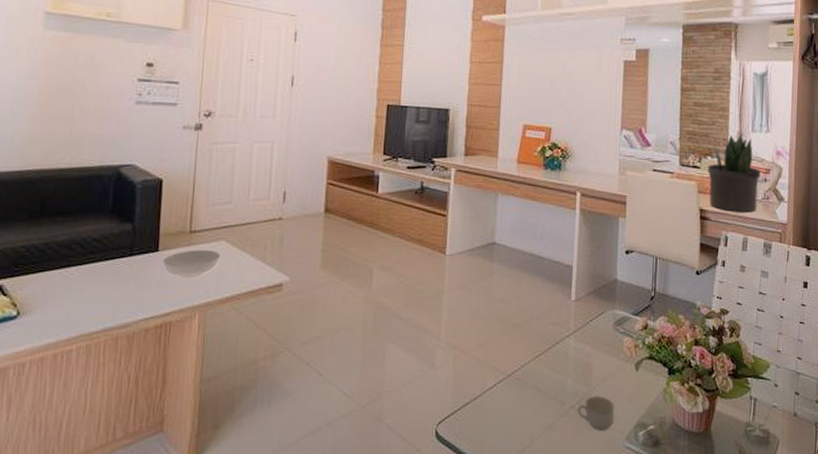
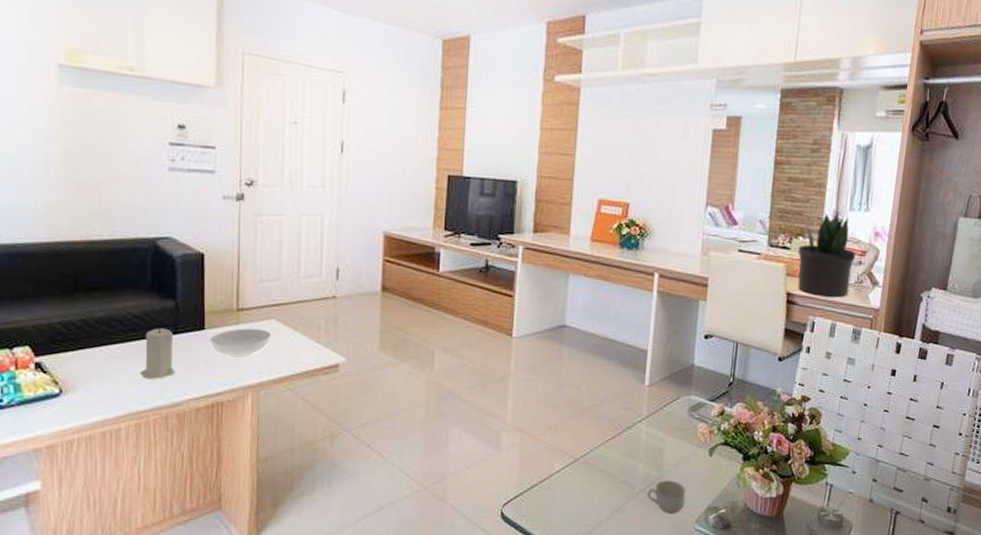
candle: none [94,250,129,301] -> present [139,328,175,379]

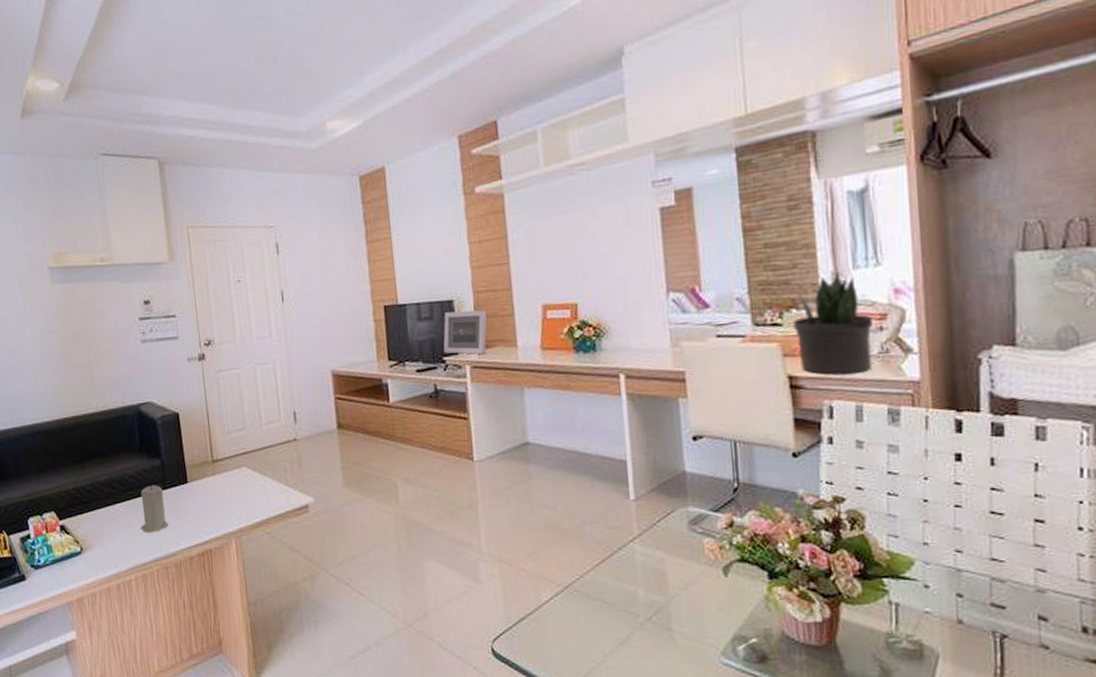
bowl: present [210,328,271,359] -> none [193,477,245,508]
picture frame: none [499,192,547,238] -> present [443,310,487,355]
cup: present [647,480,686,513] -> none [654,606,704,645]

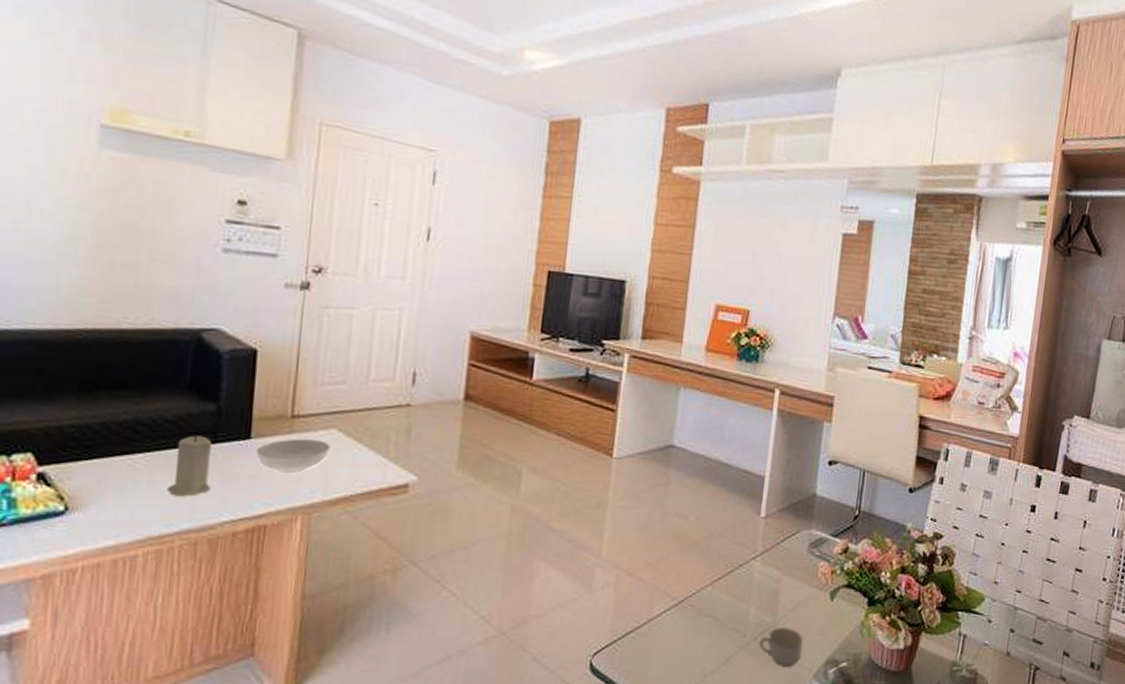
bowl: none [193,477,245,508] -> present [256,438,330,474]
picture frame: present [443,310,487,355] -> none [603,292,659,346]
cup: none [654,606,704,645] -> present [759,627,804,667]
planter: present [793,271,873,376] -> none [931,327,994,424]

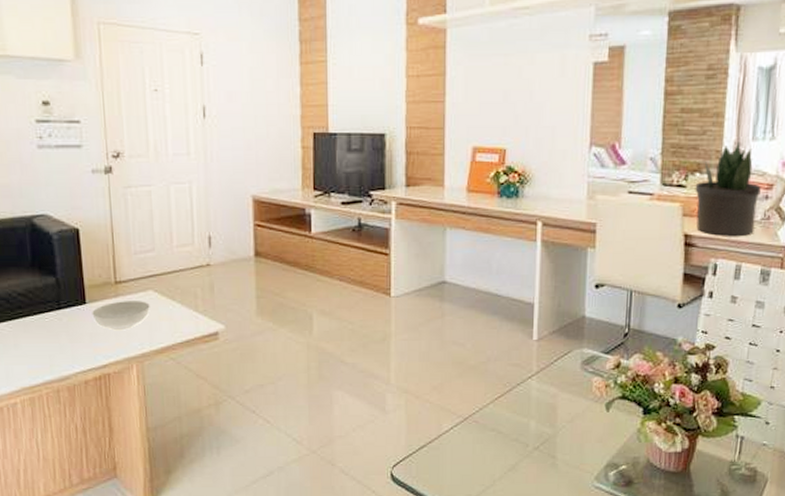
candle: present [166,435,213,497] -> none [28,304,62,354]
cup: present [759,627,804,667] -> none [541,437,583,471]
planter: none [931,327,994,424] -> present [695,141,761,237]

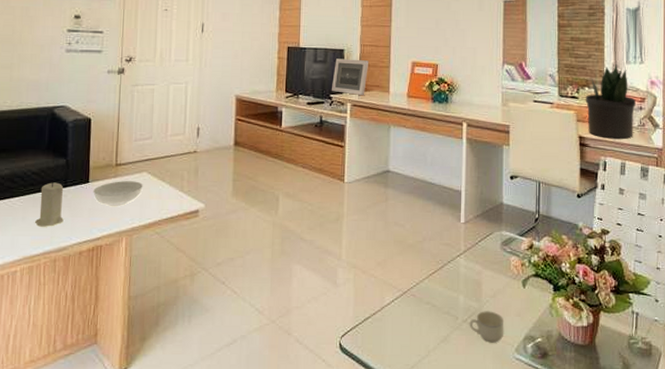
candle: none [28,304,62,354] -> present [34,182,64,227]
picture frame: none [370,146,418,192] -> present [331,58,370,96]
cup: none [541,437,583,471] -> present [469,311,505,343]

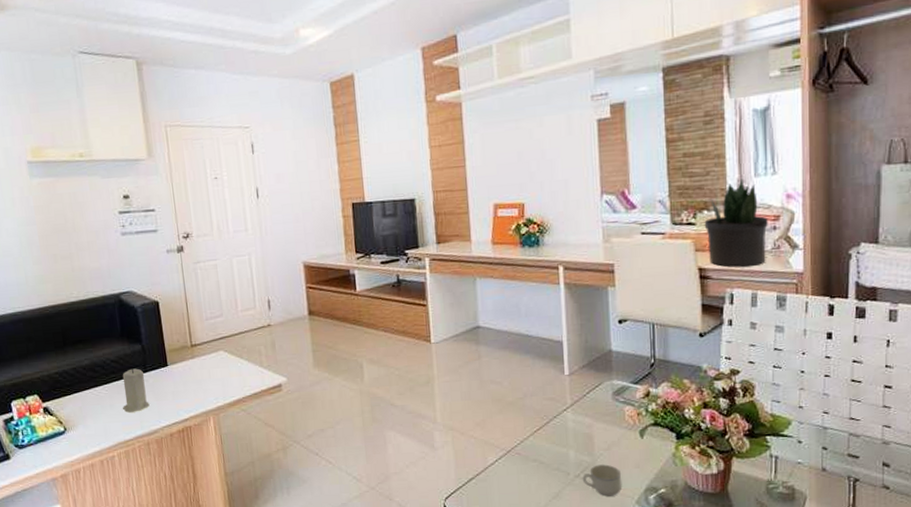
bowl: present [93,181,143,207] -> none [173,360,222,388]
picture frame: present [331,58,370,96] -> none [405,208,445,248]

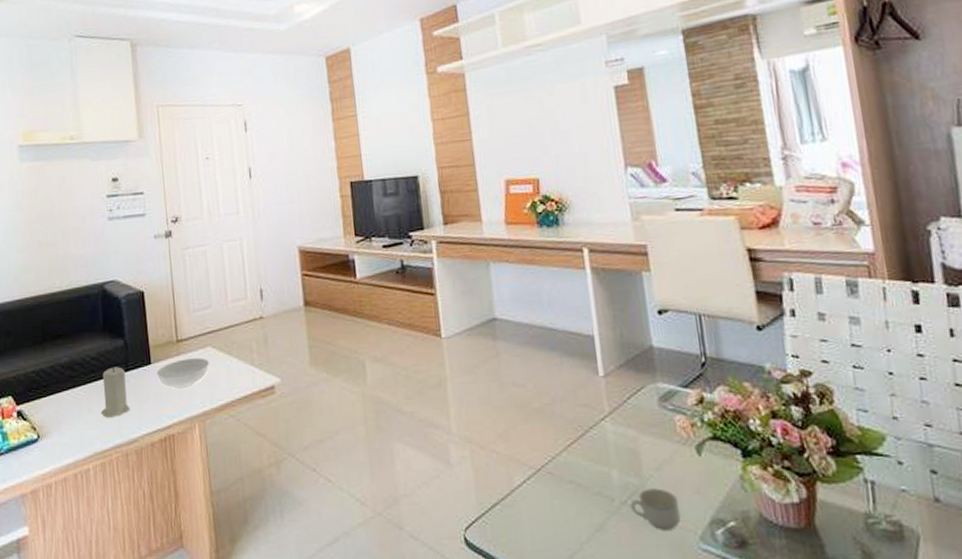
bowl: none [173,360,222,388] -> present [156,358,209,390]
planter: present [704,178,768,268] -> none [748,146,827,249]

